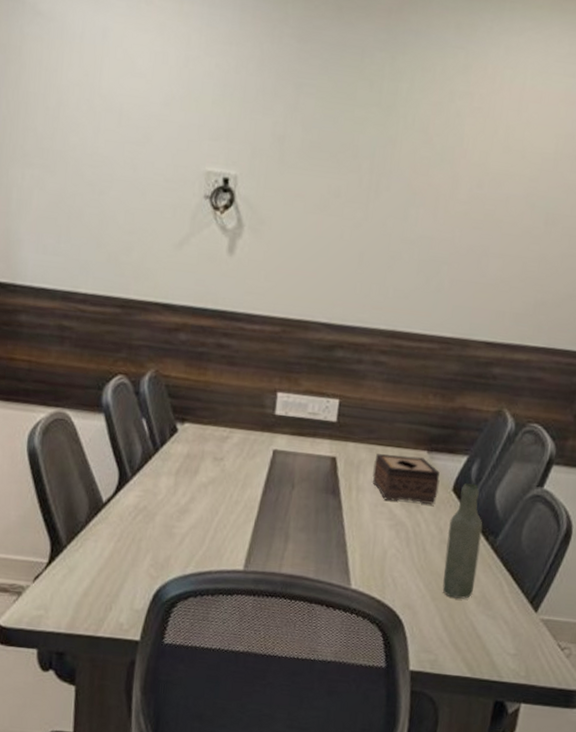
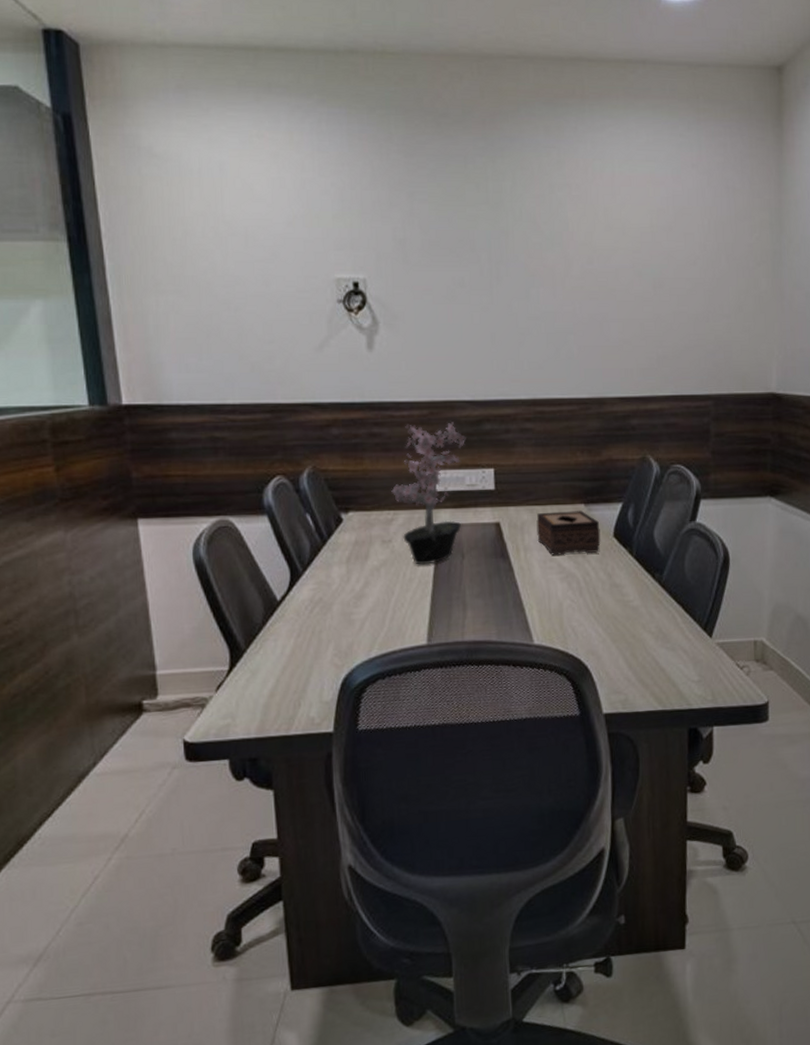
potted plant: none [230,339,316,490] -> present [391,422,466,565]
bottle: present [442,482,483,599] -> none [615,527,650,637]

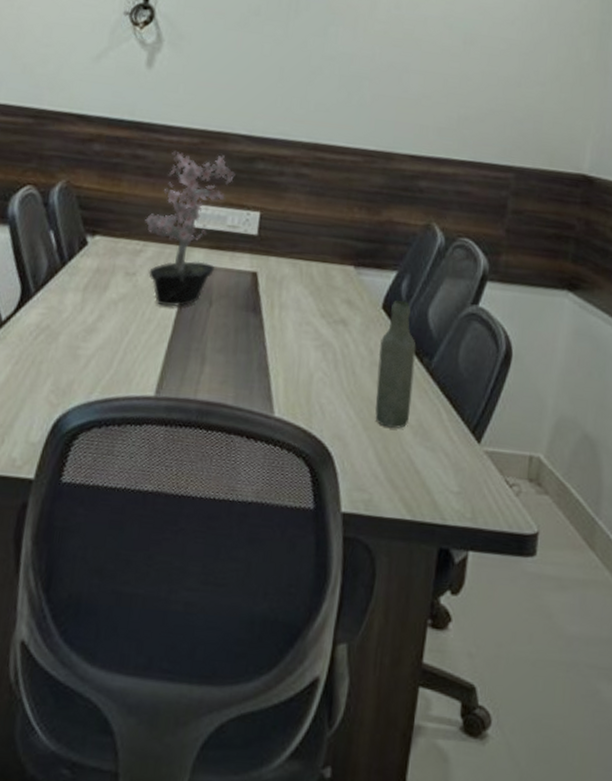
tissue box: present [536,510,601,555] -> none [296,269,368,324]
bottle: none [615,527,650,637] -> present [375,299,416,429]

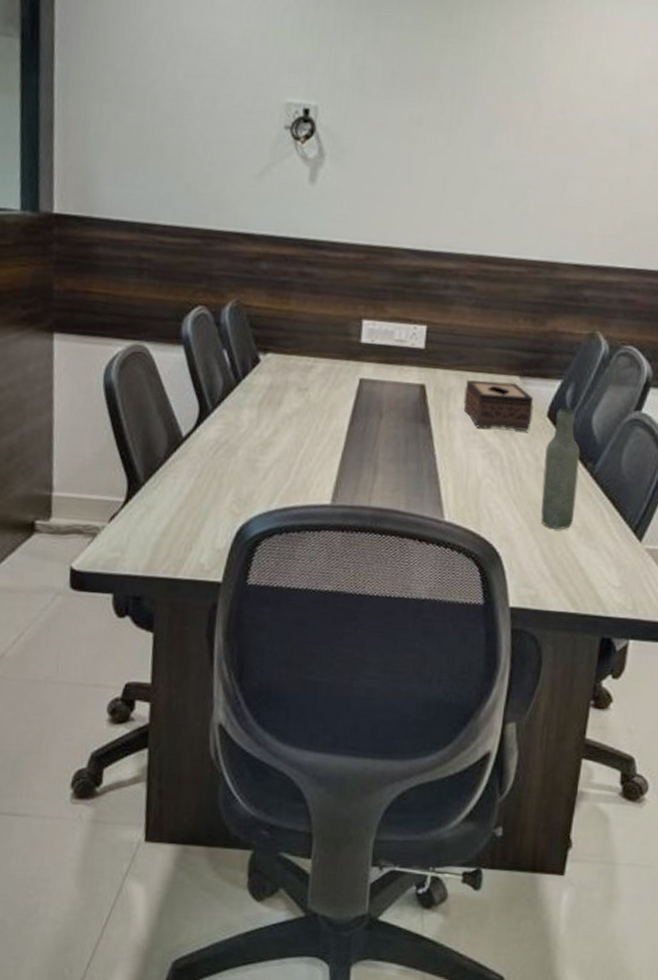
potted plant: present [145,150,236,307] -> none [314,266,402,420]
tissue box: none [296,269,368,324] -> present [463,380,534,432]

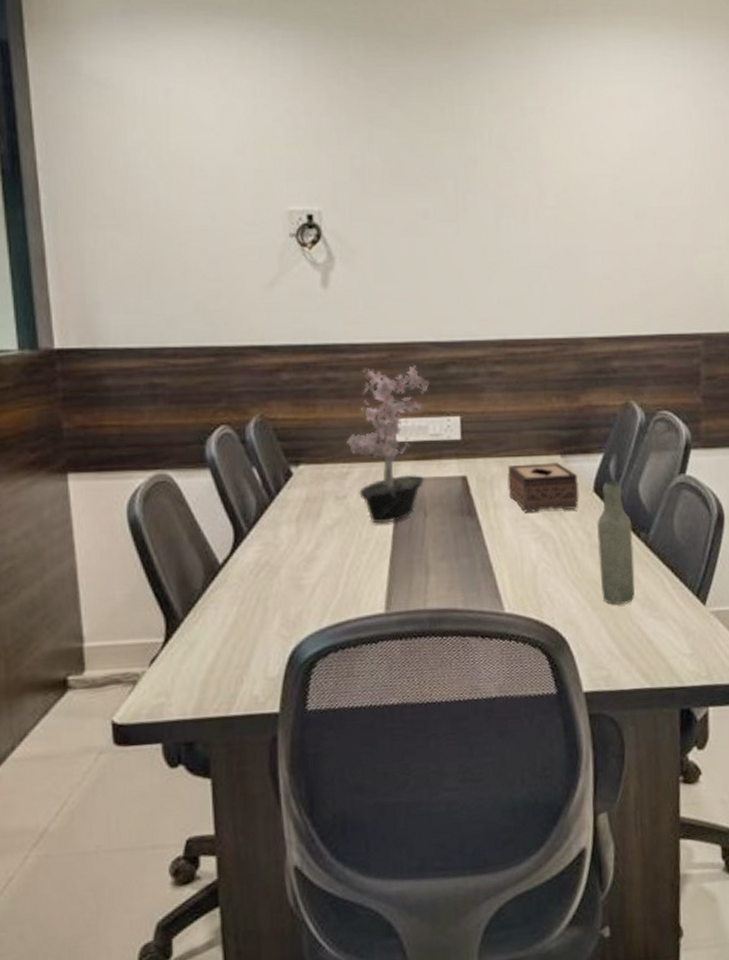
potted plant: none [314,266,402,420] -> present [346,365,430,524]

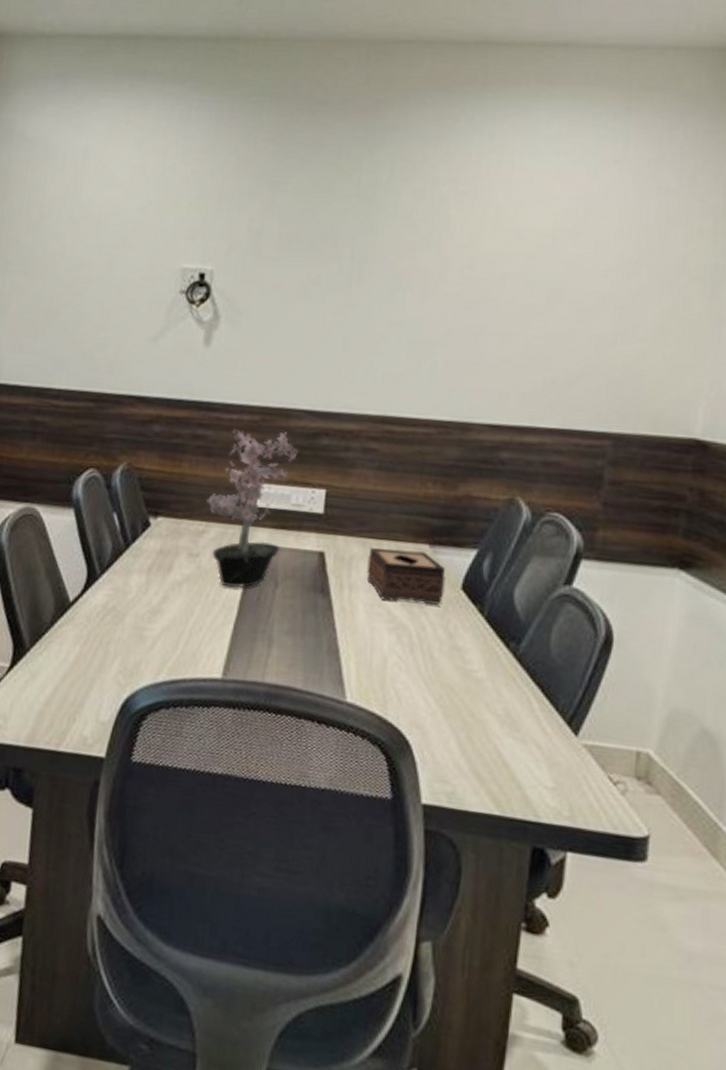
bottle: present [596,480,636,605] -> none [456,580,501,718]

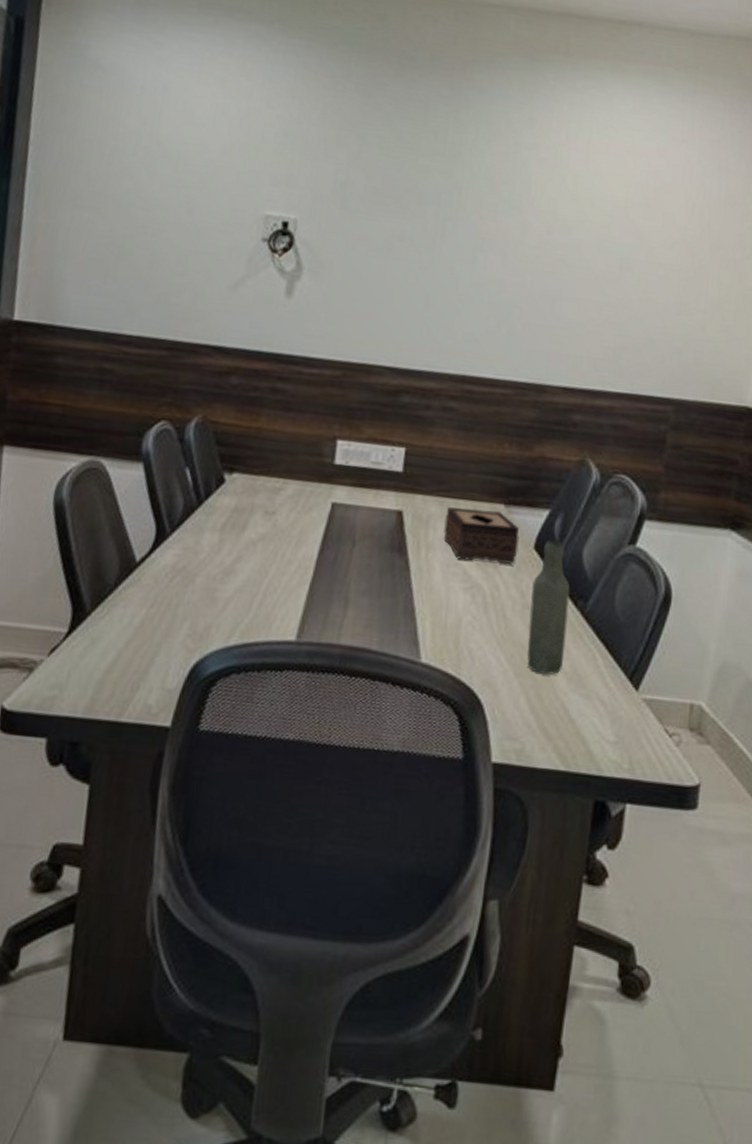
potted plant: present [207,429,299,588] -> none [285,383,380,547]
bottle: none [456,580,501,718] -> present [527,539,570,675]

